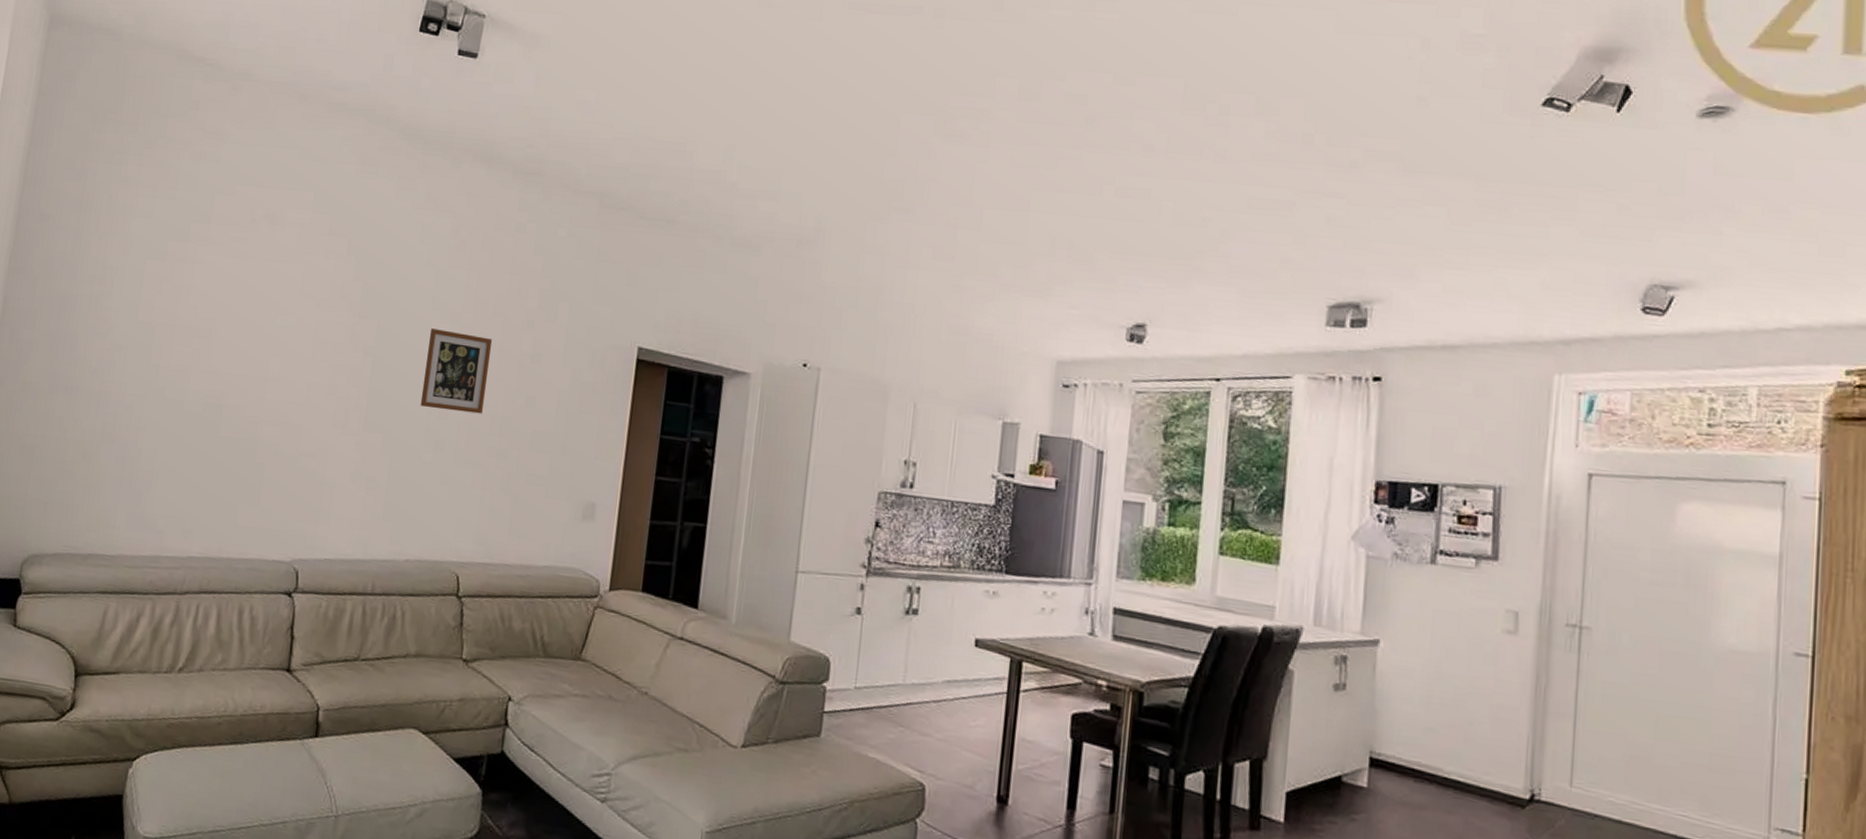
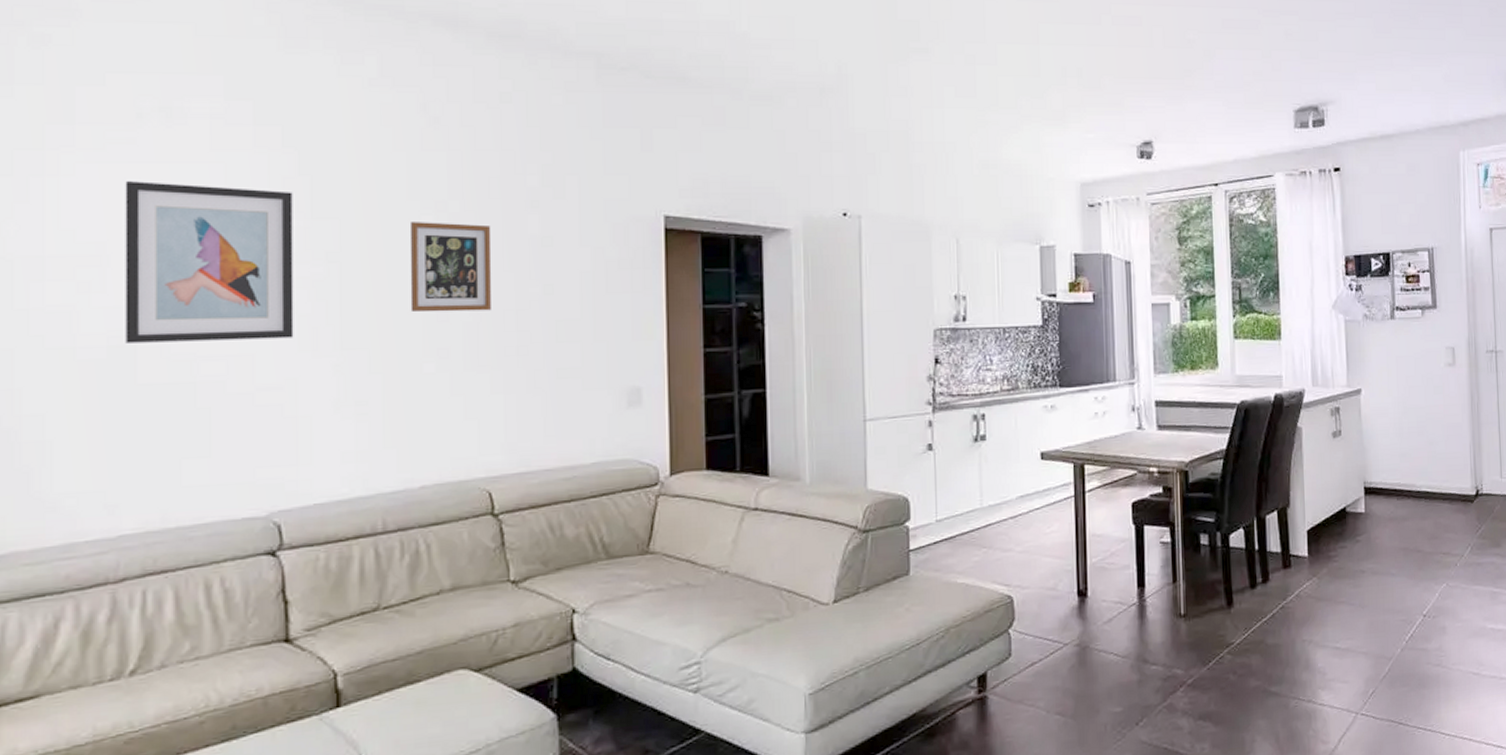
wall art: none [216,272,348,416] -> present [125,181,294,343]

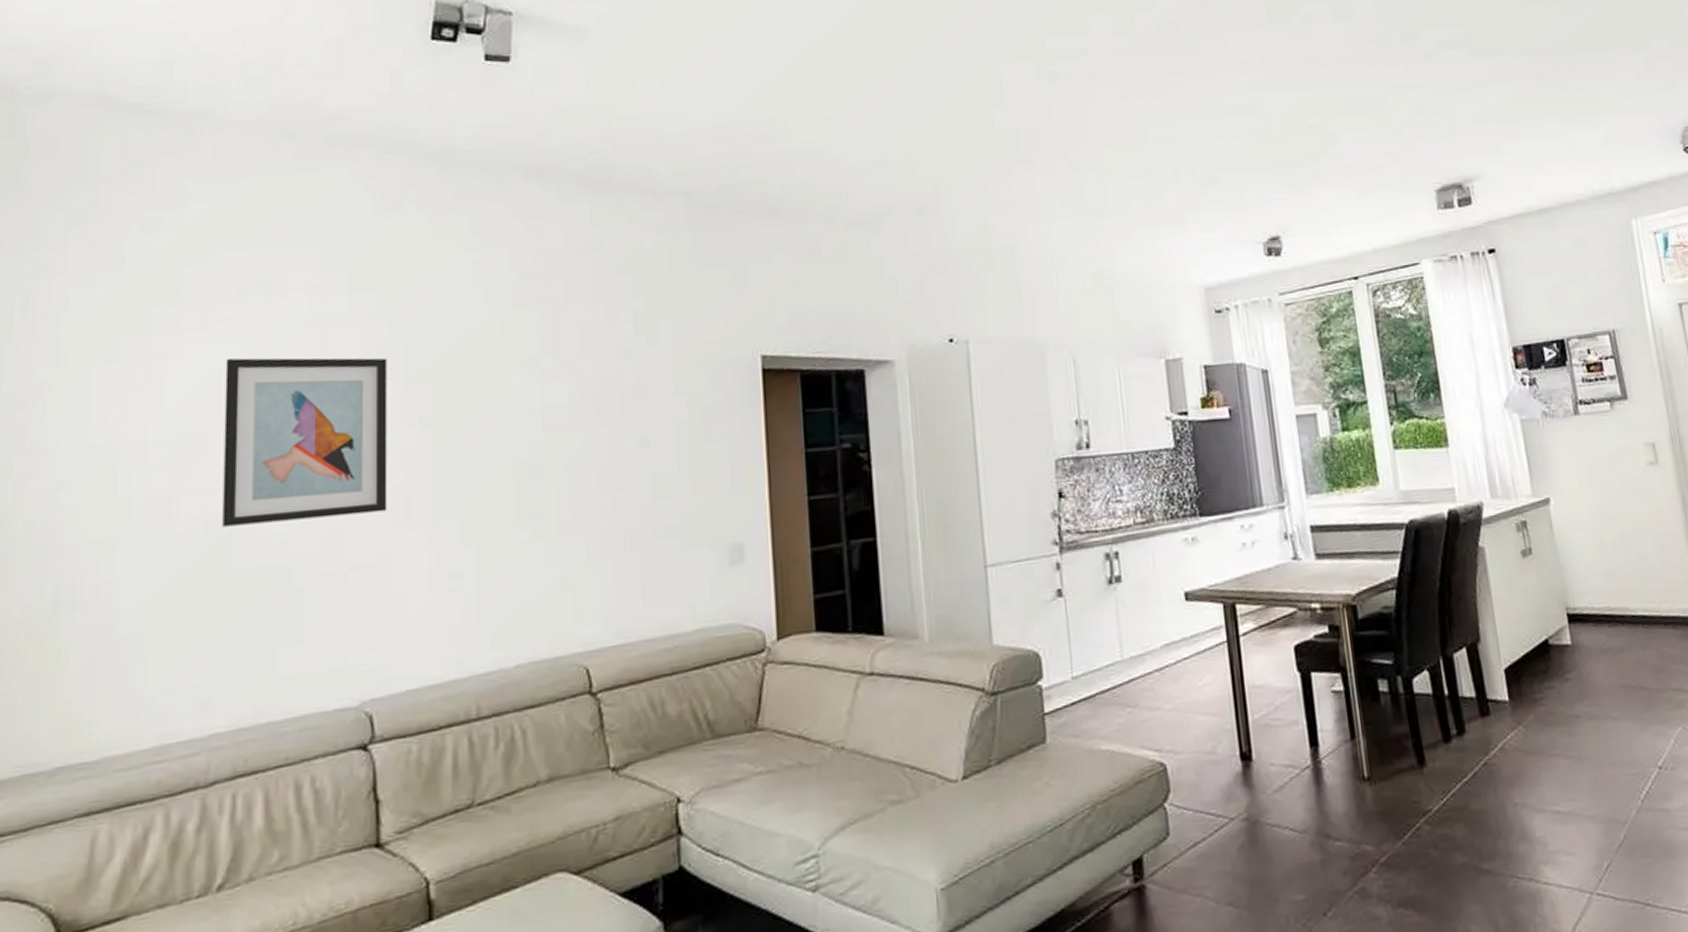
picture frame: present [409,222,492,313] -> none [502,378,586,476]

